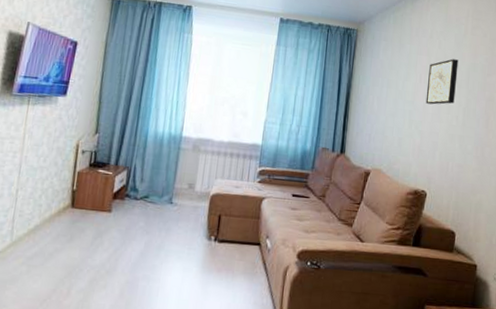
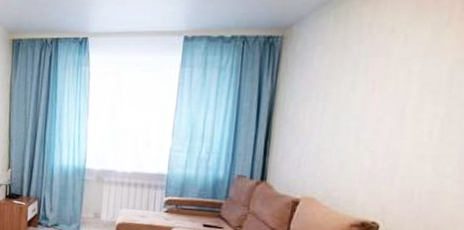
wall art: present [425,59,459,105] -> none [380,56,436,118]

